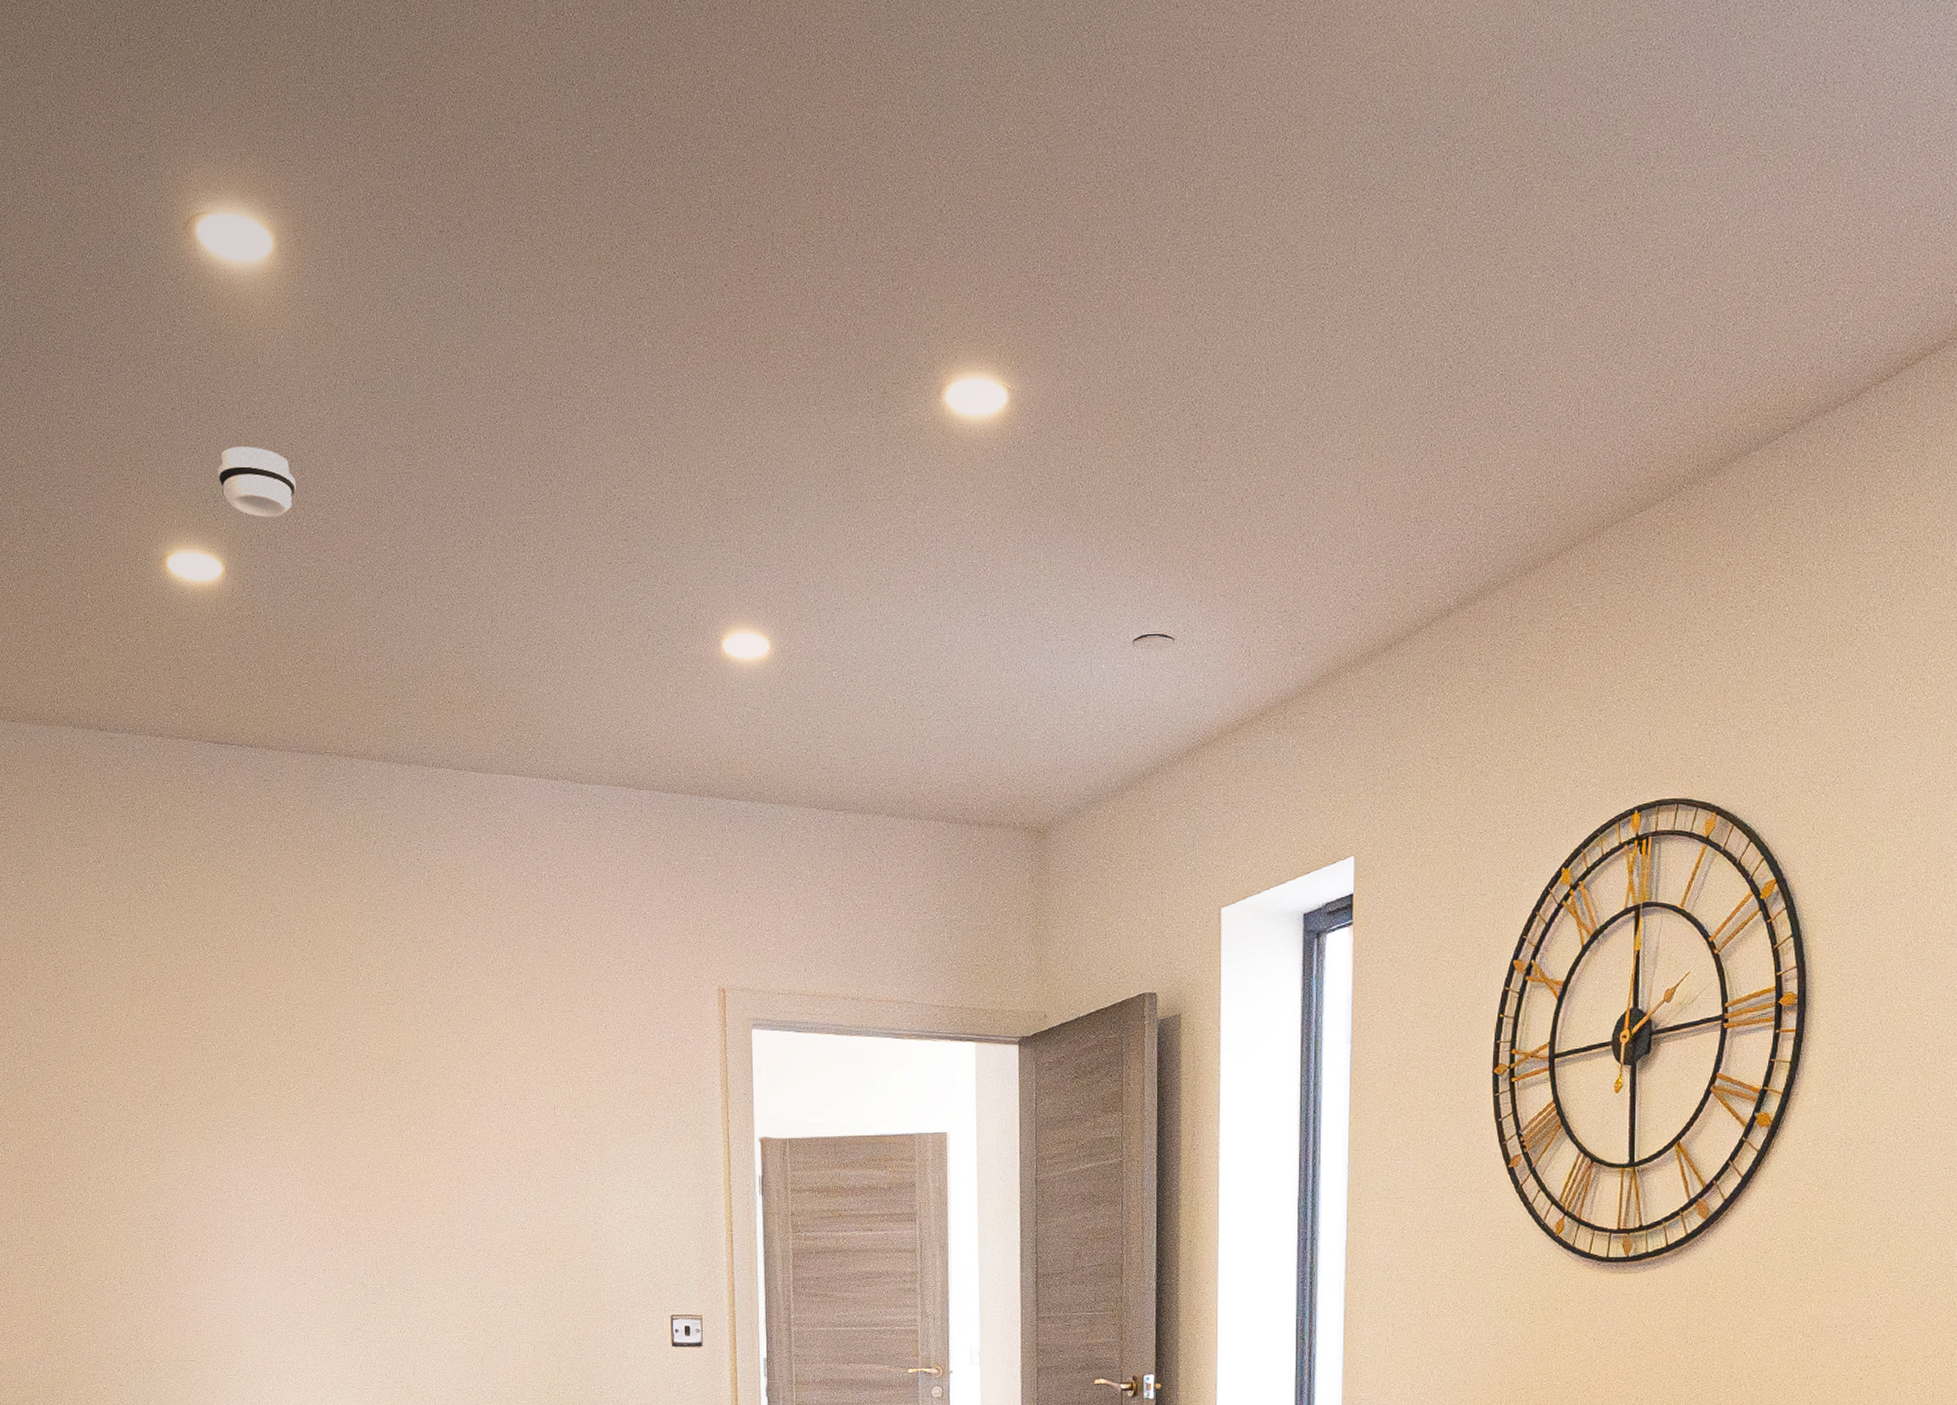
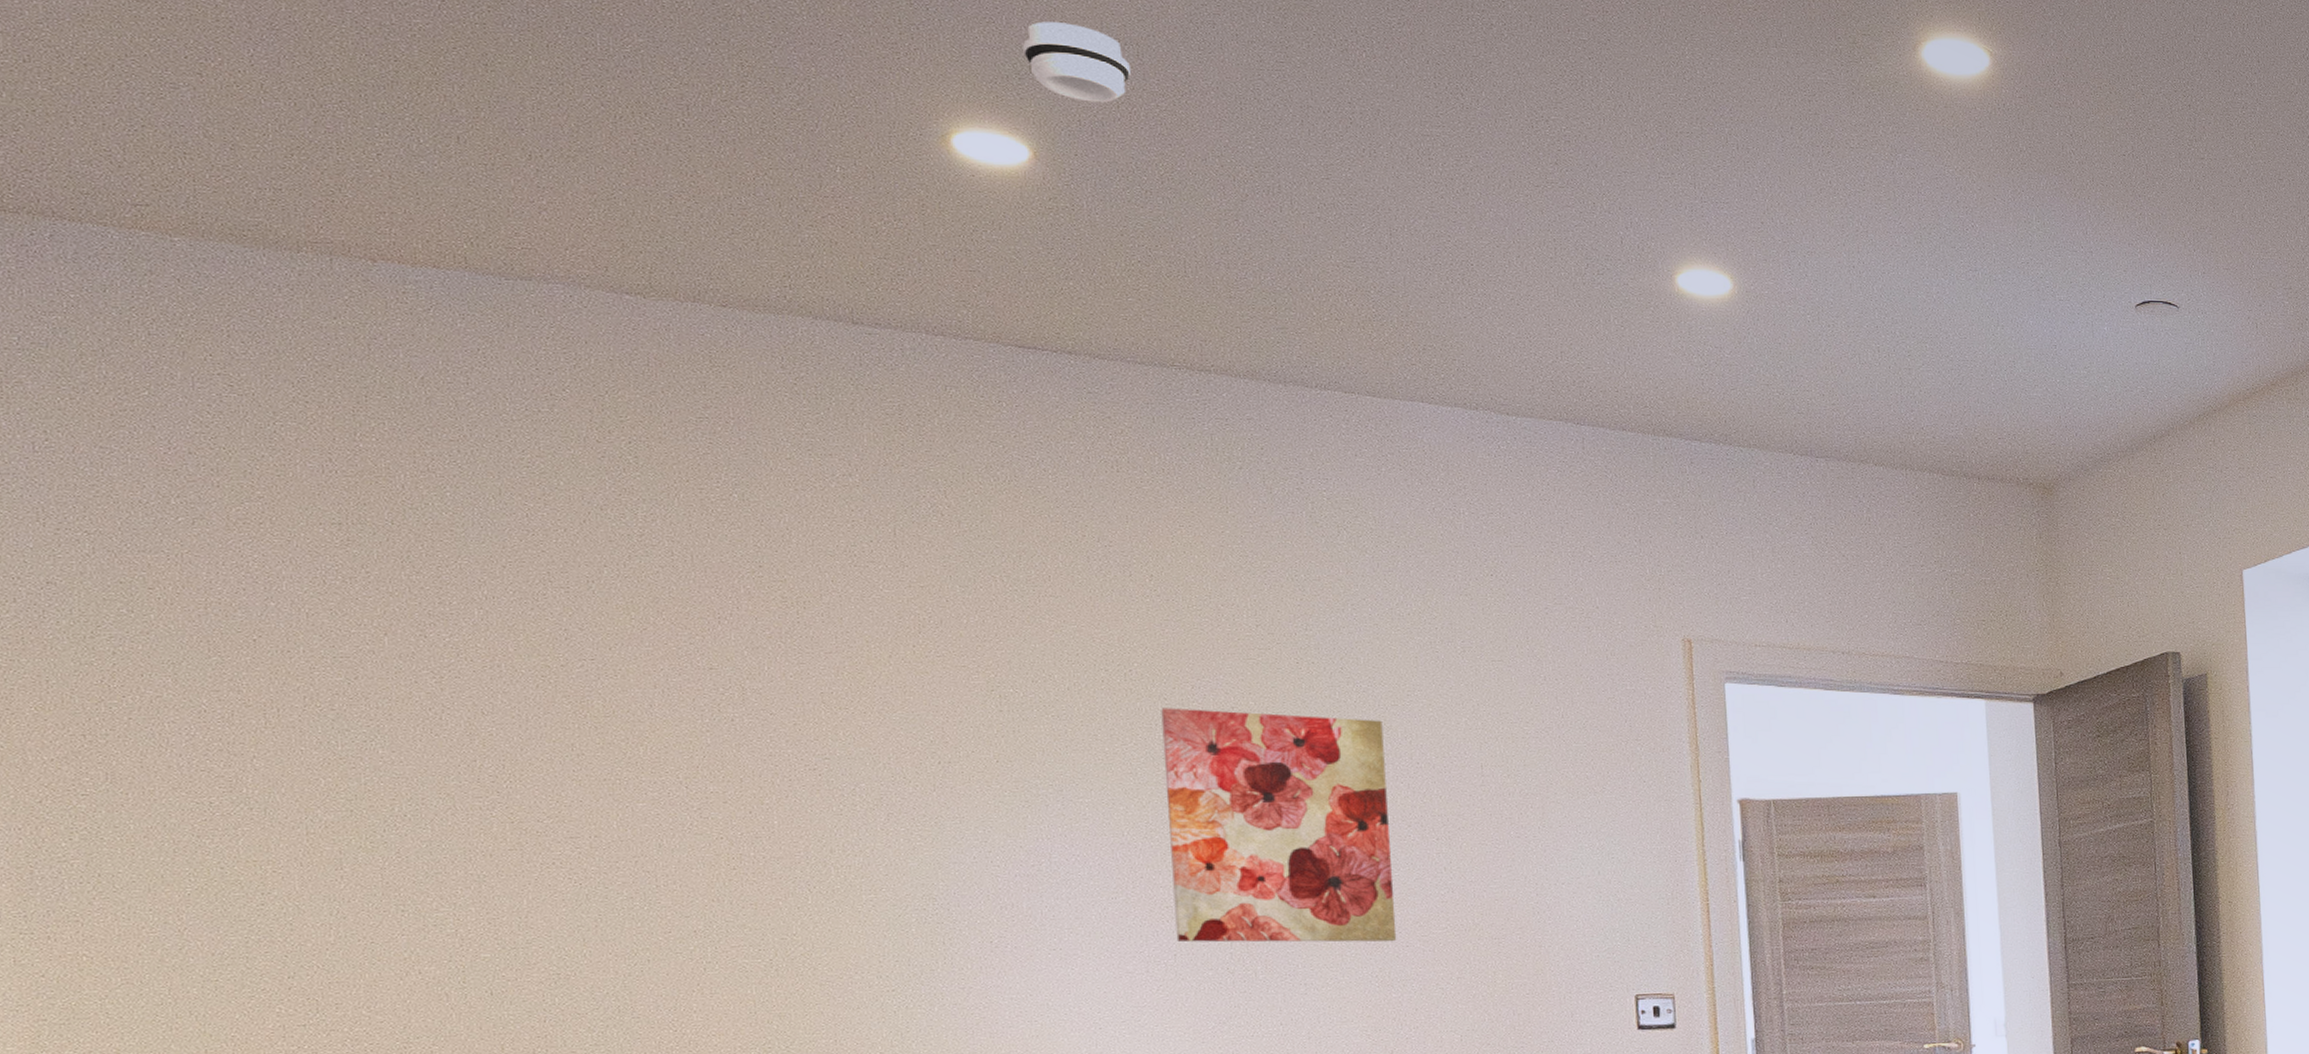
wall art: none [315,1057,487,1263] -> present [1161,708,1397,943]

